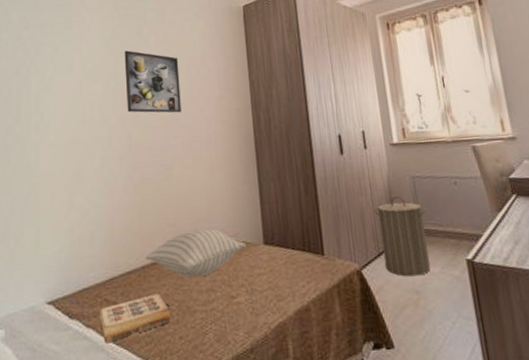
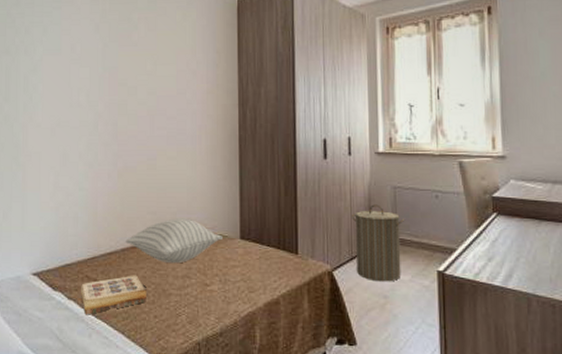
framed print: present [124,50,181,113] -> none [113,36,168,104]

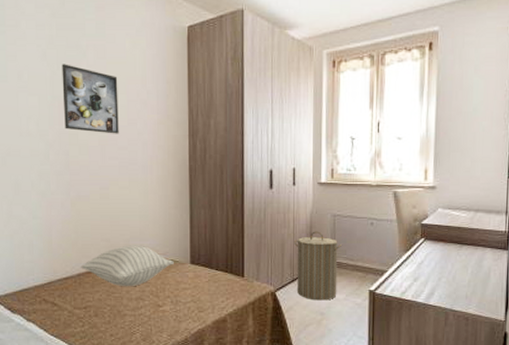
book: present [81,275,146,315] -> none [39,298,103,335]
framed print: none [113,36,168,104] -> present [62,64,119,134]

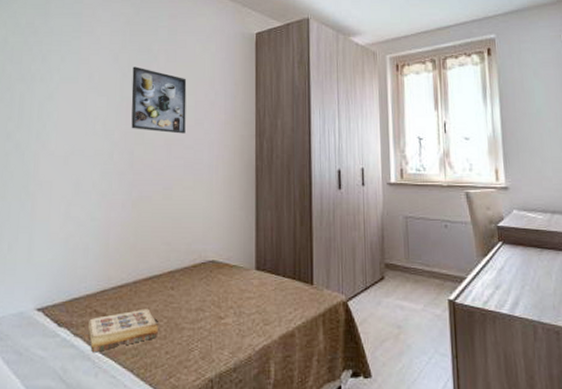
book: none [39,298,103,335] -> present [88,308,158,353]
pillow: present [81,245,174,287] -> none [138,249,238,296]
laundry hamper: present [294,231,343,301] -> none [366,234,417,312]

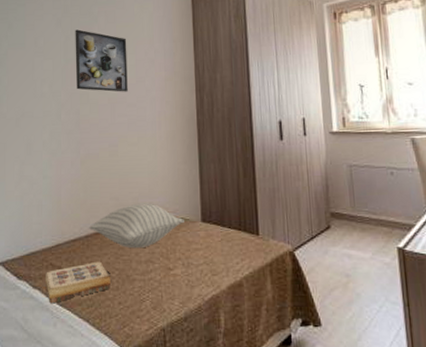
pillow: none [138,249,238,296] -> present [89,203,184,249]

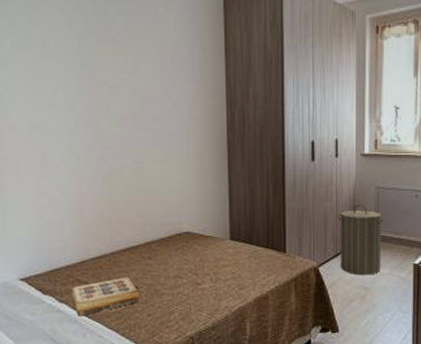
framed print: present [75,29,128,92] -> none [90,30,153,105]
pillow: present [89,203,184,249] -> none [115,221,213,265]
laundry hamper: none [310,183,363,260] -> present [337,204,387,275]

